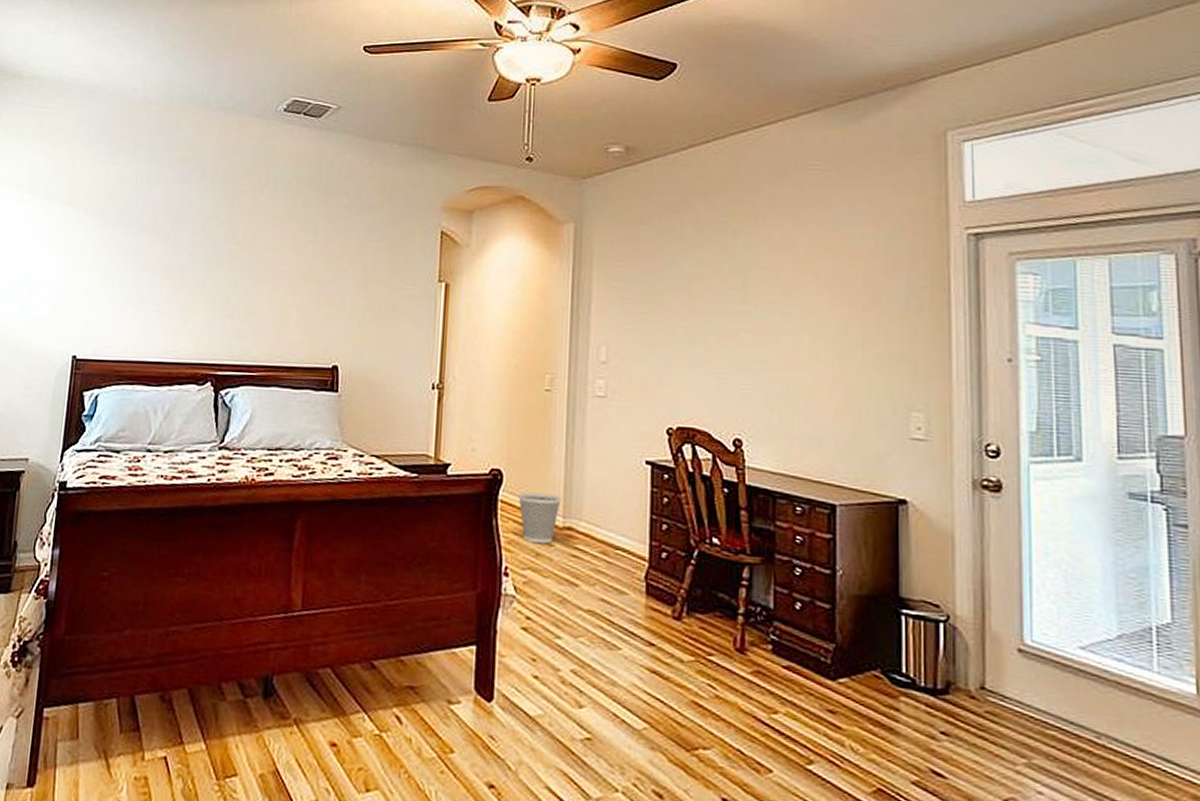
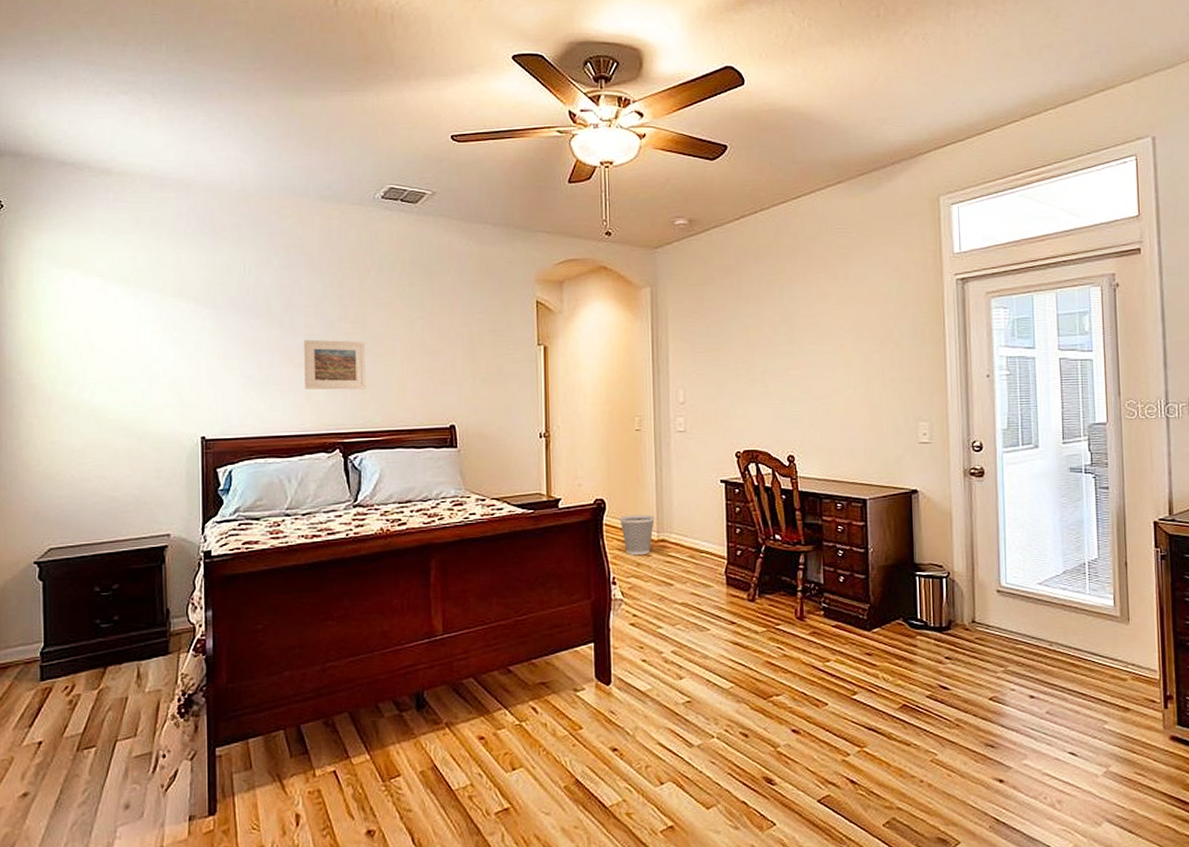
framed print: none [182,258,250,318] -> present [304,339,367,390]

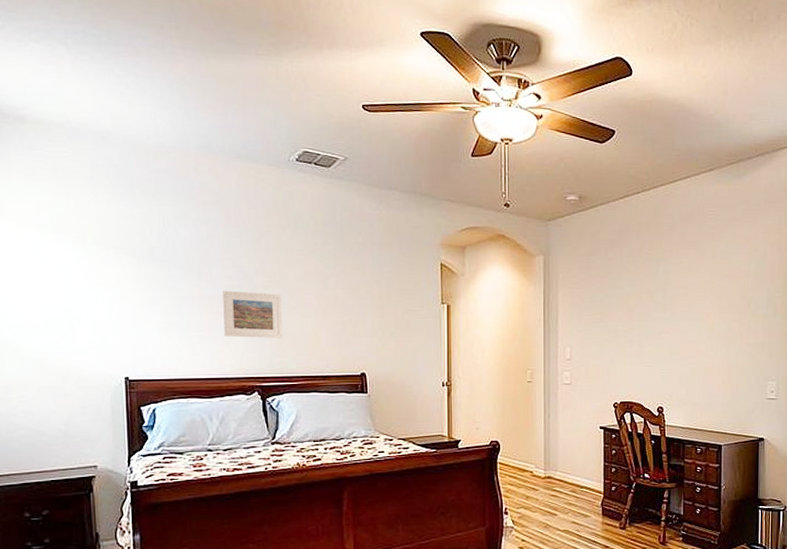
wastebasket: present [619,514,655,556] -> none [512,455,543,490]

